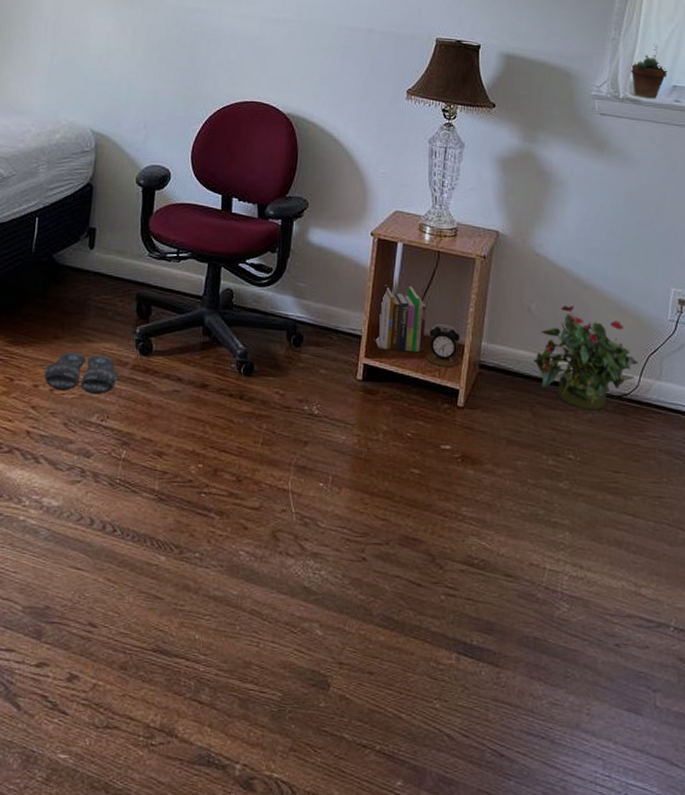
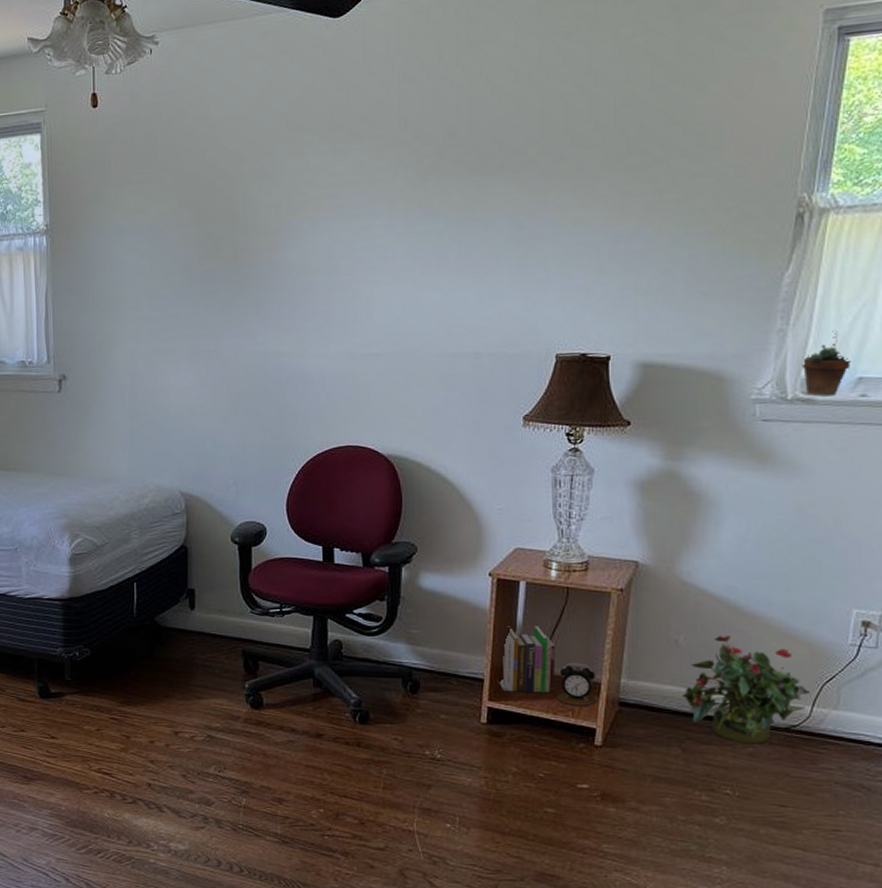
slippers: present [45,351,119,394] -> none [159,708,232,747]

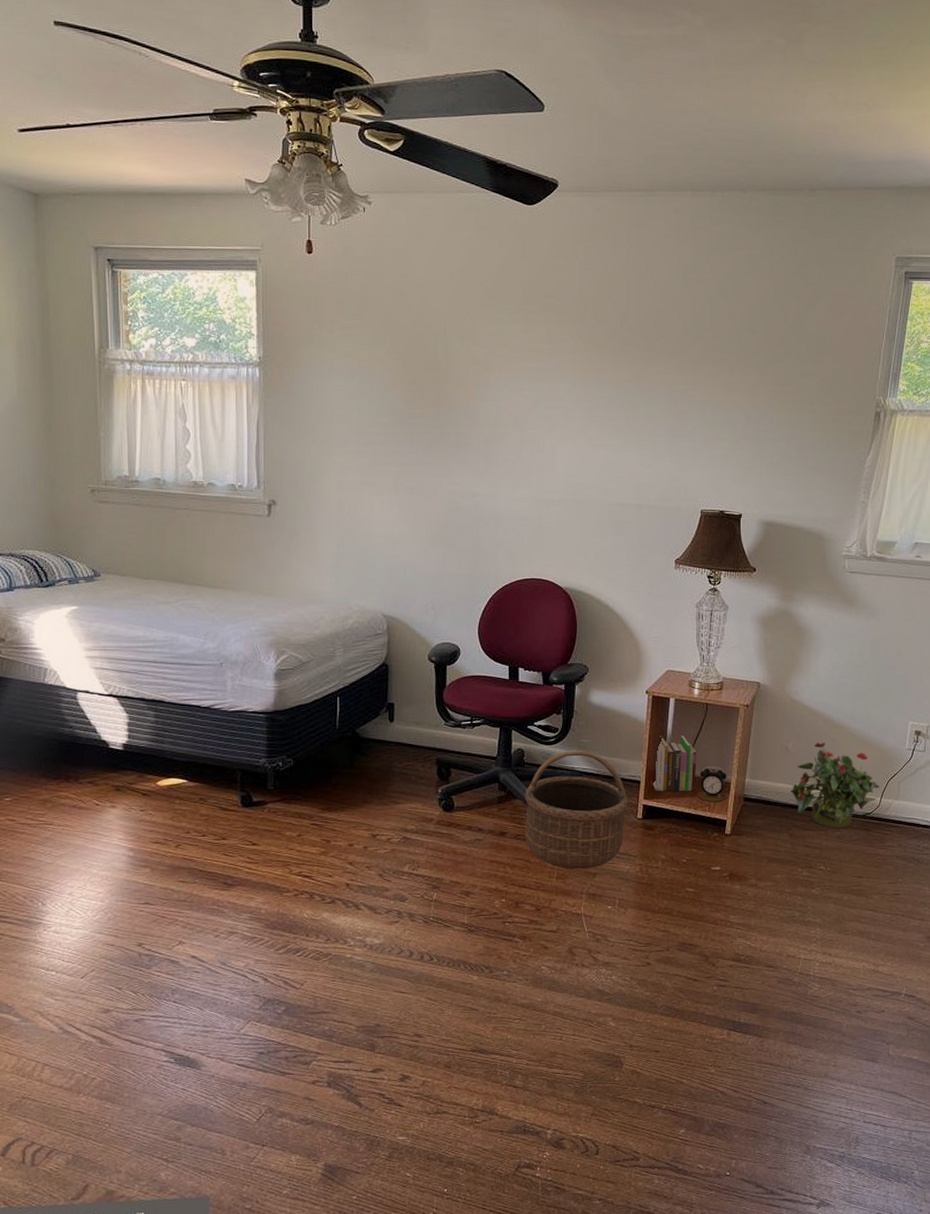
basket: none [344,642,469,780] -> present [525,750,628,870]
succulent plant: present [801,329,851,397] -> none [877,504,910,556]

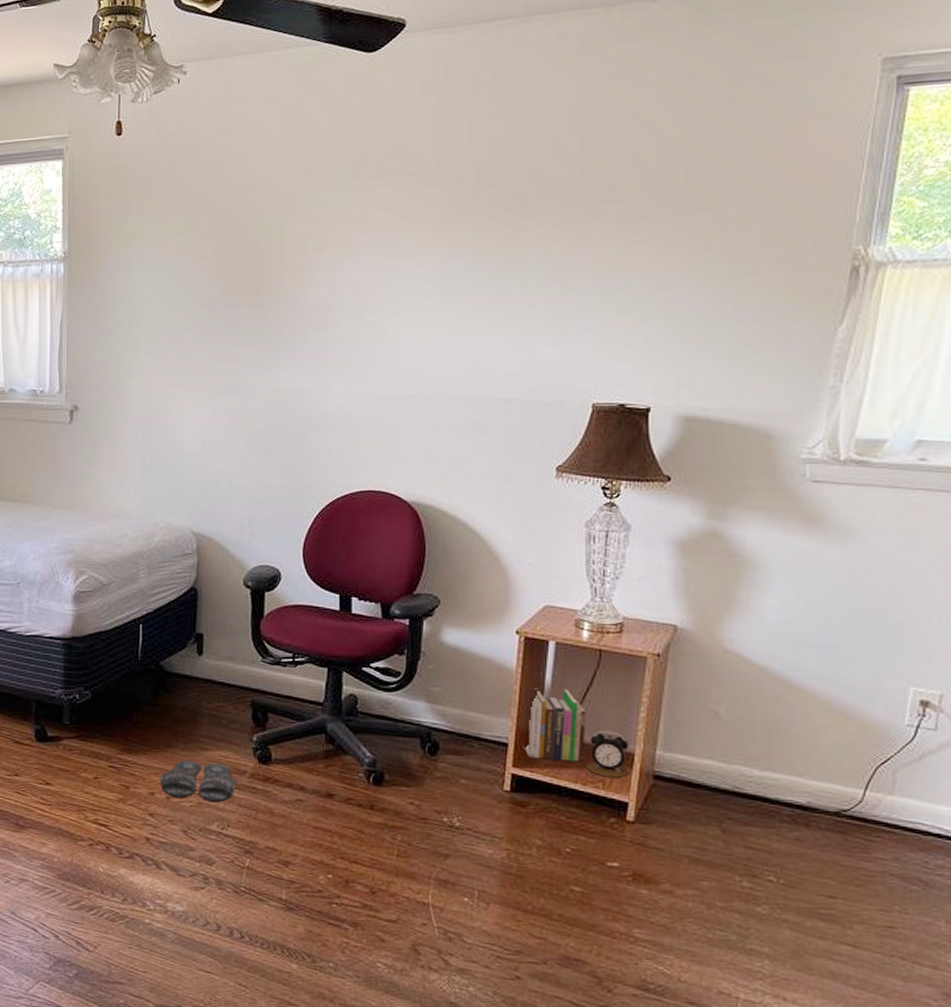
slippers: none [358,813,425,848] -> present [160,760,237,803]
basket: present [525,750,628,870] -> none [357,699,492,849]
potted plant: present [791,743,879,829] -> none [723,709,862,828]

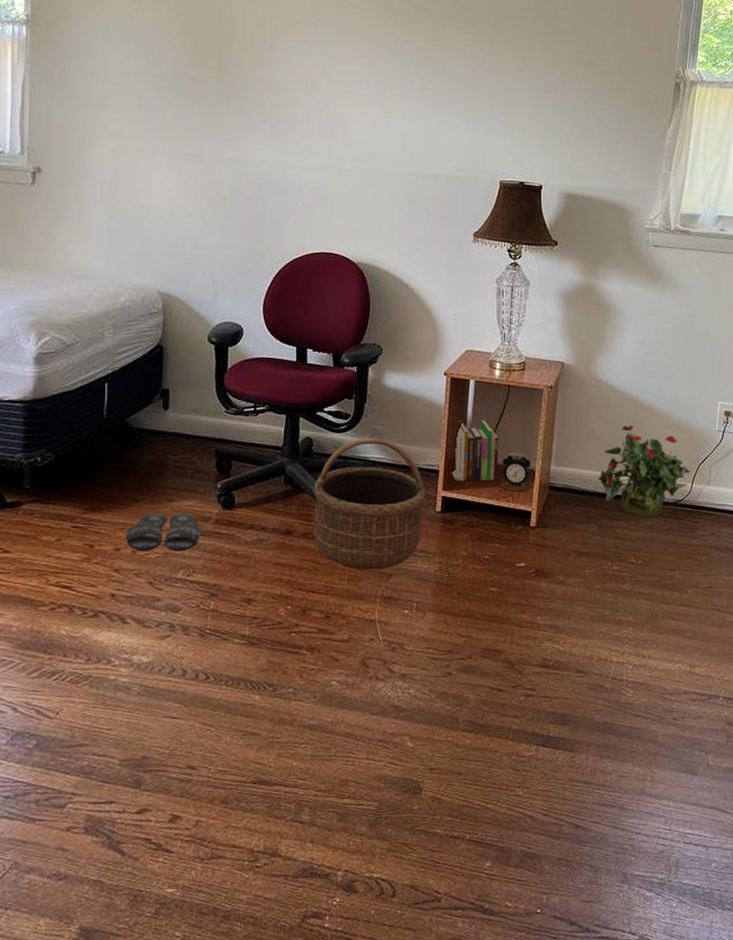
basket: none [357,699,492,849] -> present [313,437,426,570]
potted plant: none [723,709,862,828] -> present [598,426,690,518]

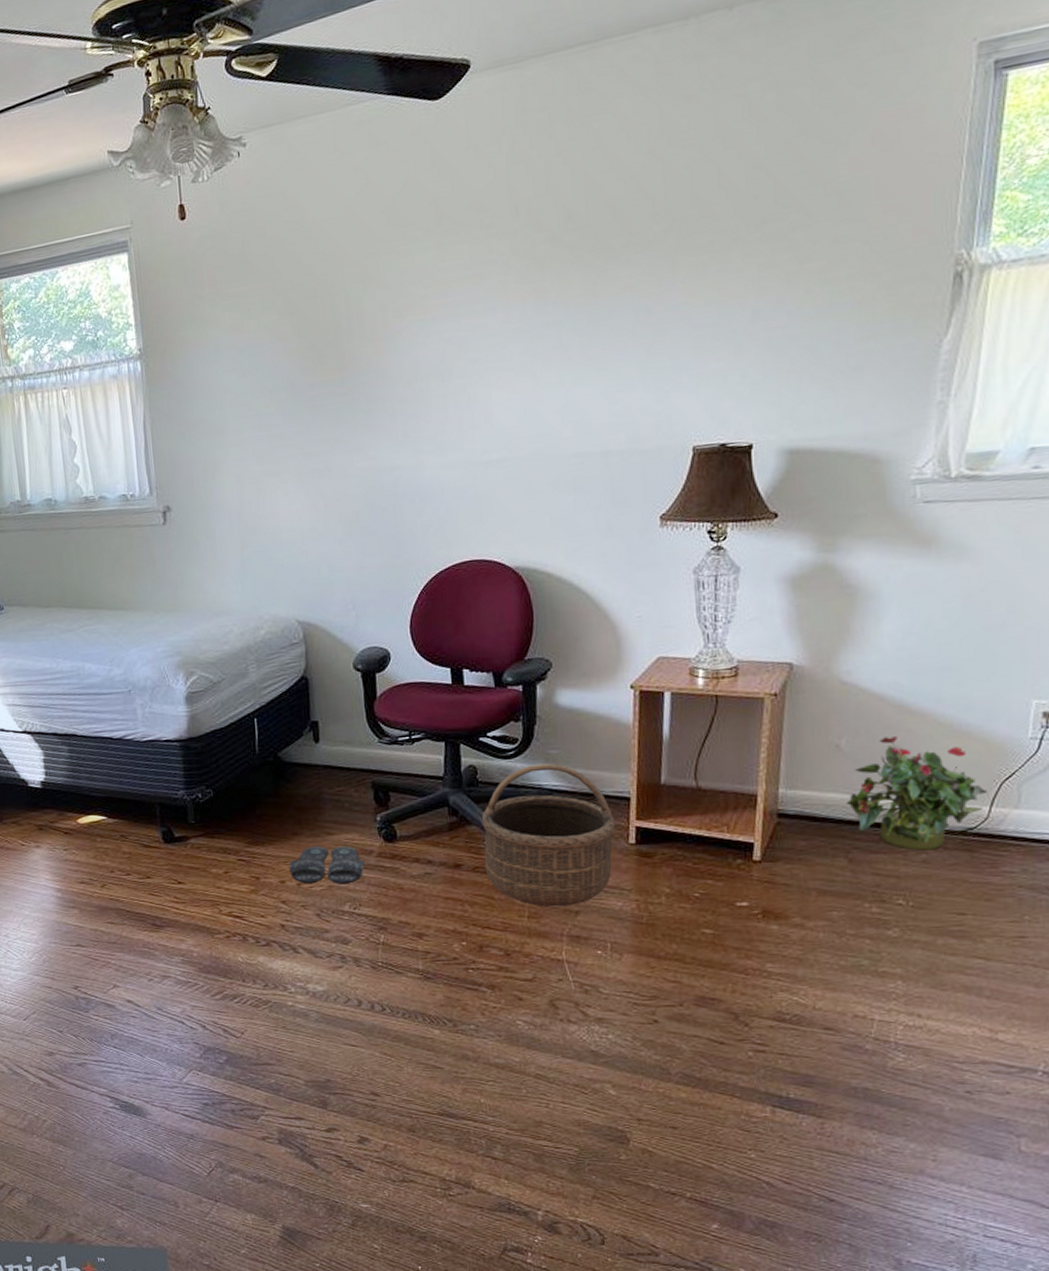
books: present [450,420,499,482] -> none [645,738,707,810]
alarm clock: present [499,453,532,492] -> none [709,775,754,821]

